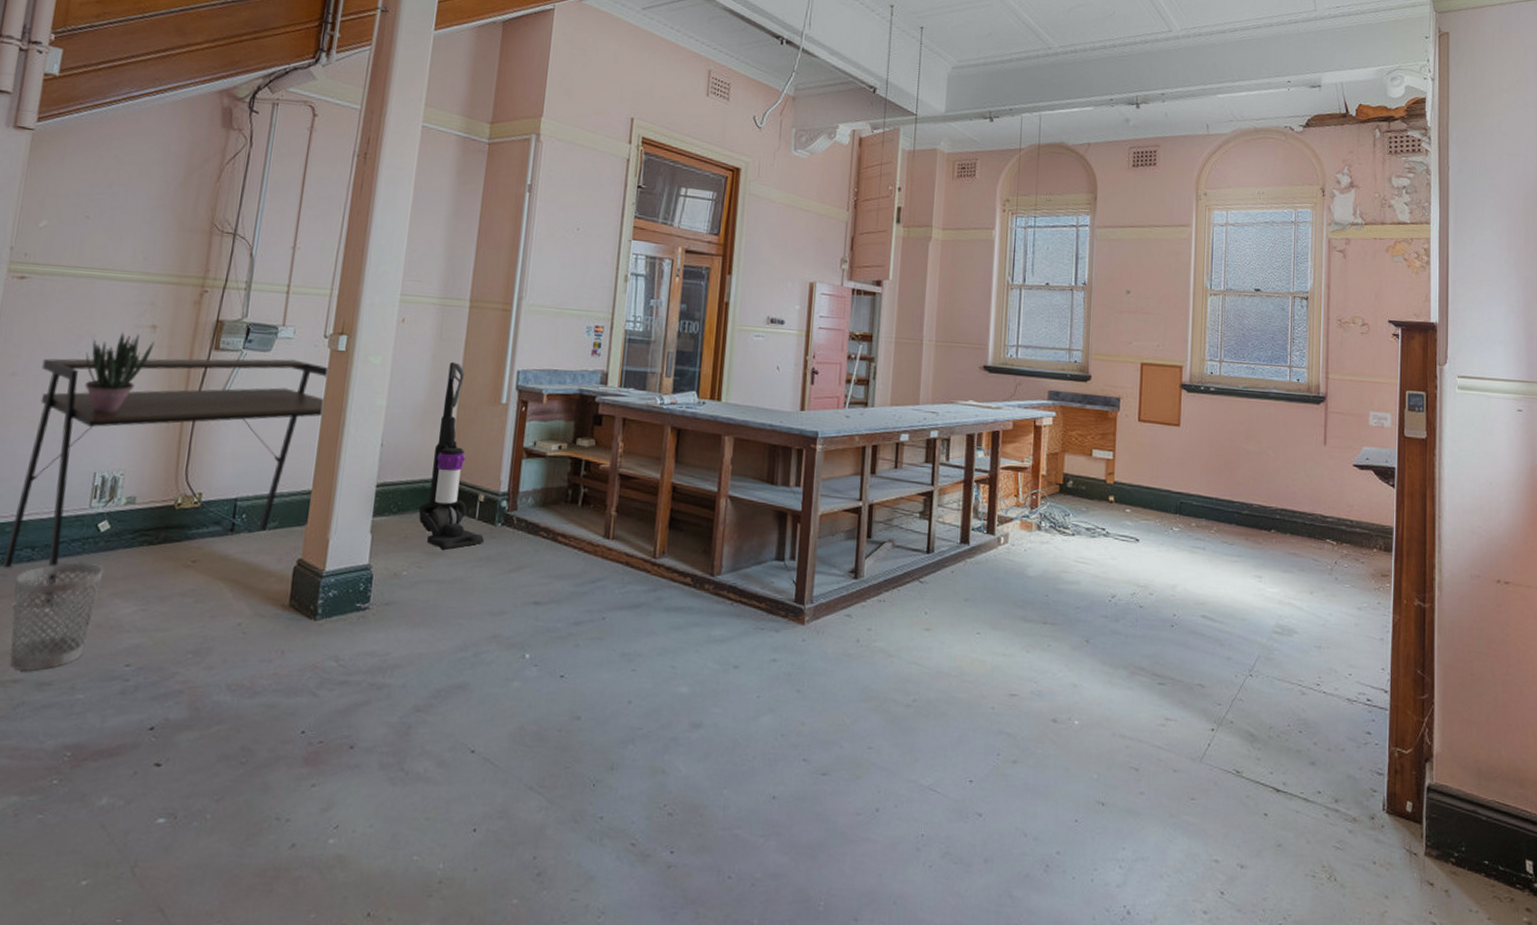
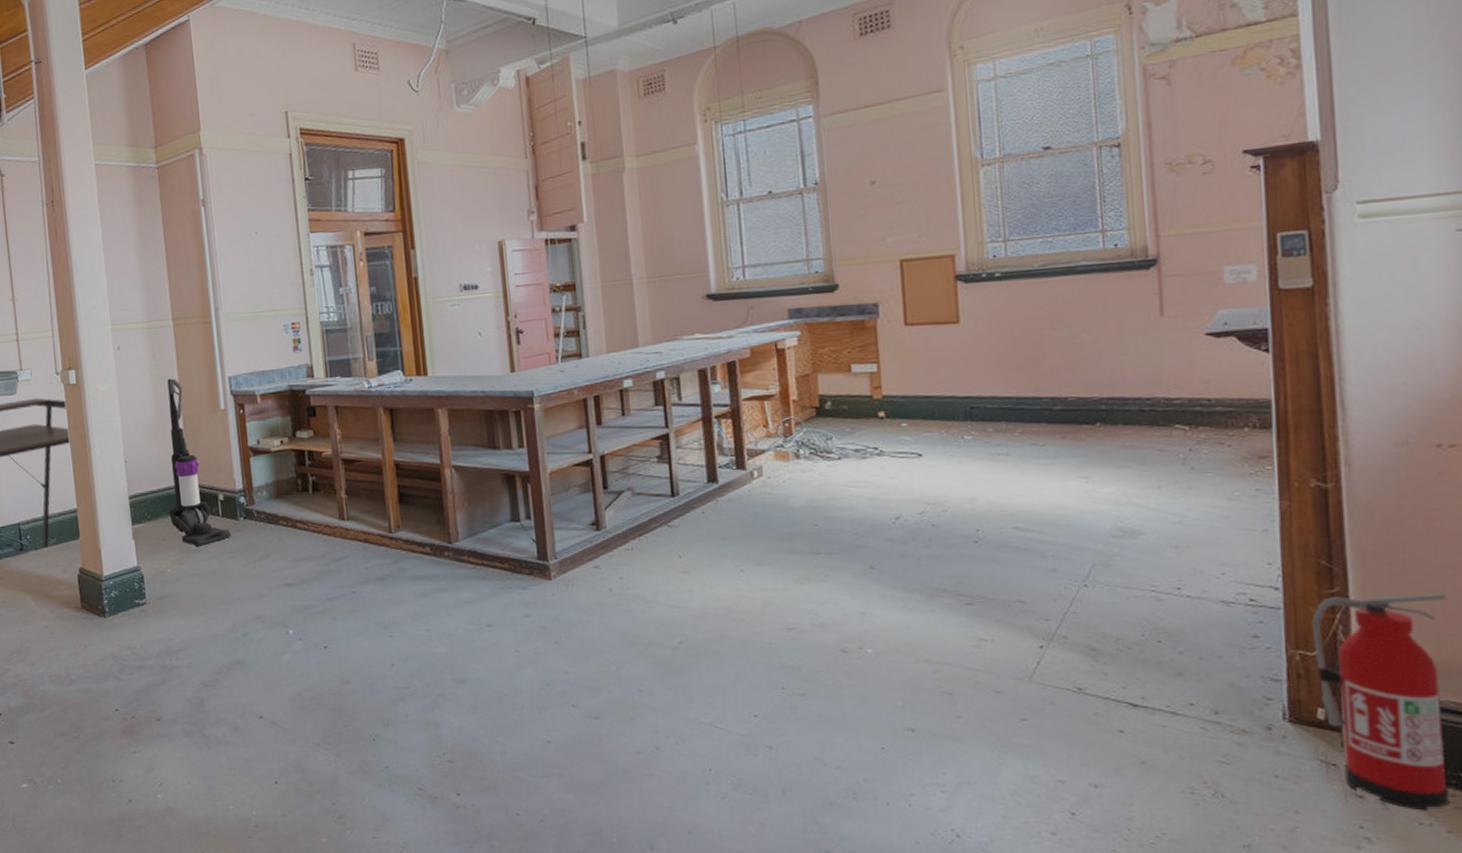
fire extinguisher: none [1408,702,1497,899] -> present [1312,593,1450,811]

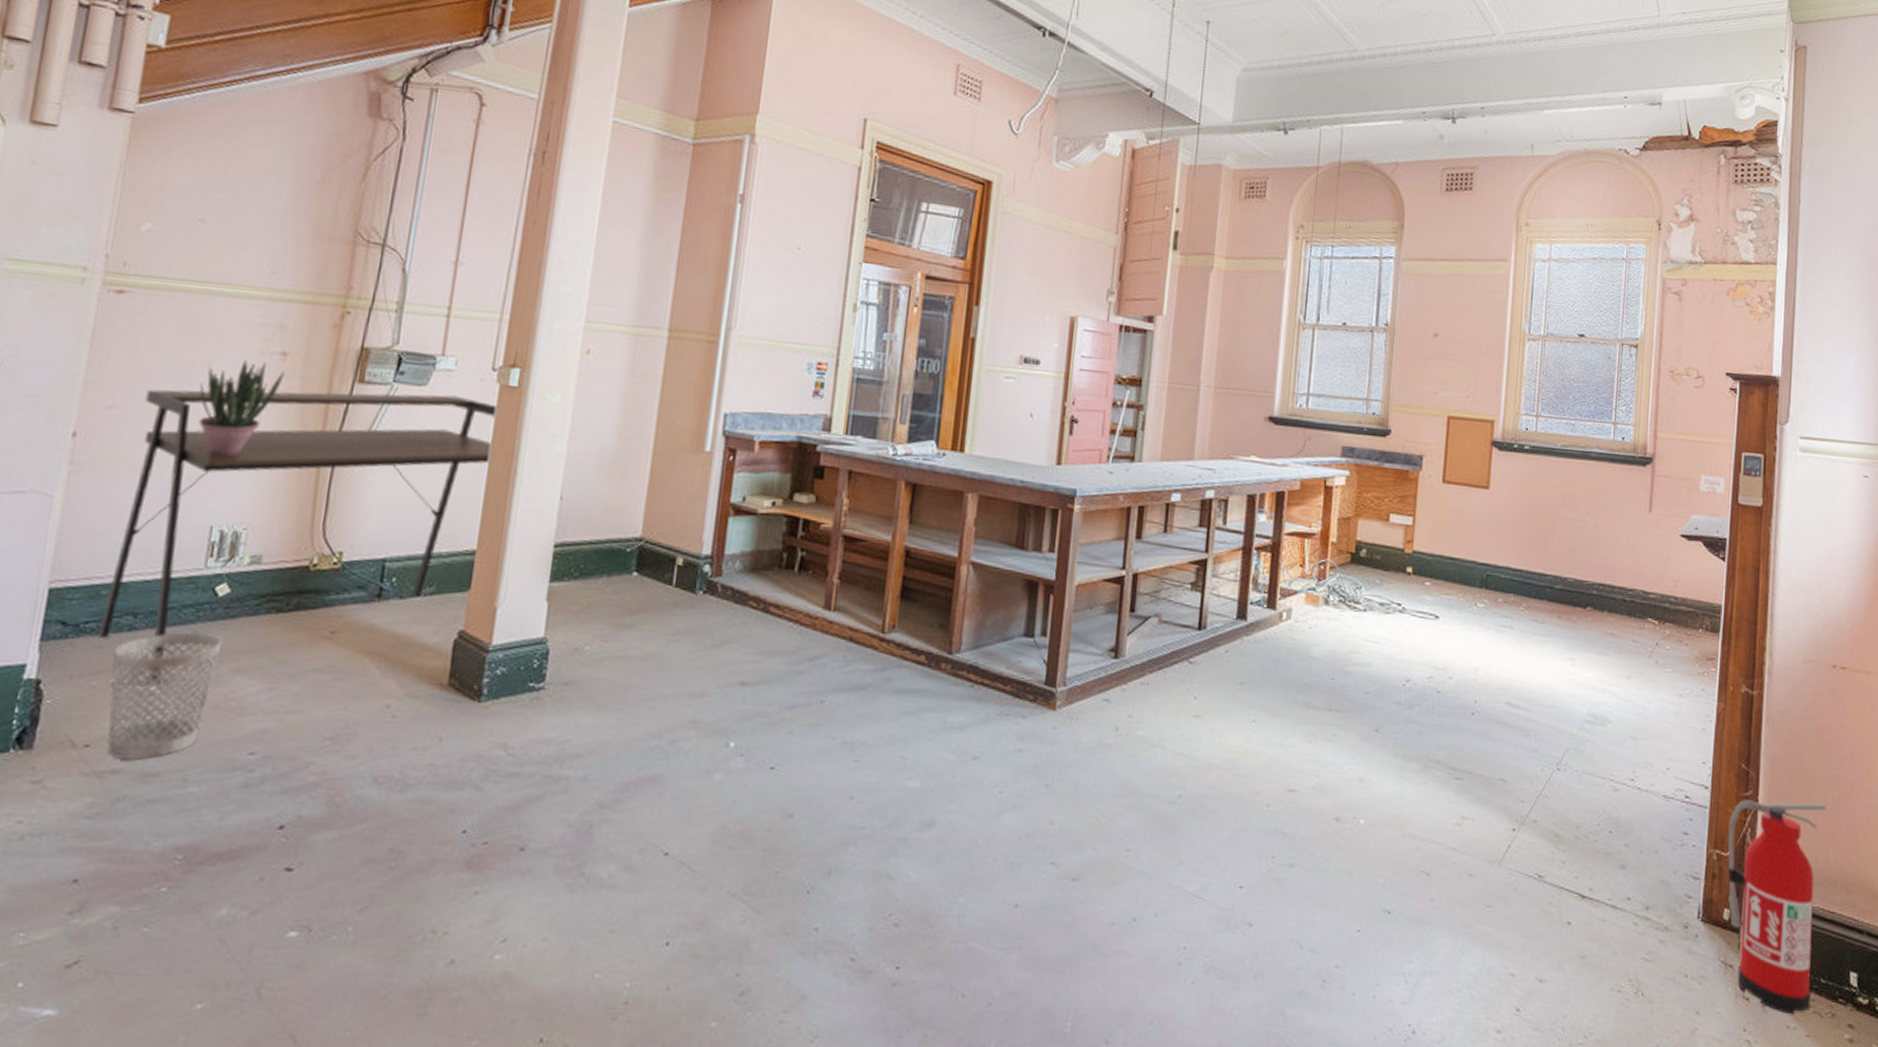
vacuum cleaner: present [167,378,232,548] -> none [604,401,683,622]

